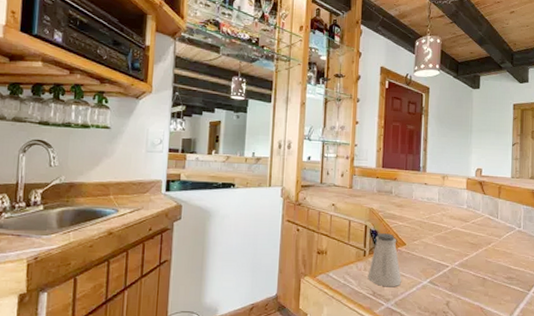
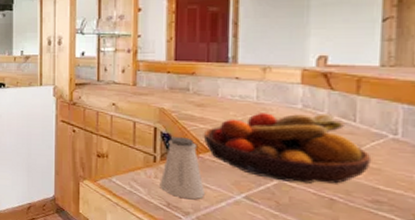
fruit bowl: none [401,212,507,267] -> present [203,113,372,184]

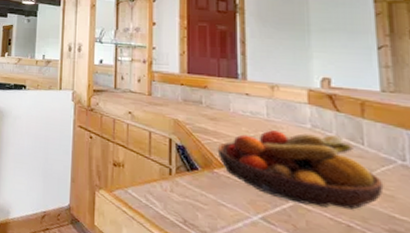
saltshaker: present [159,137,205,200] -> none [175,149,221,218]

